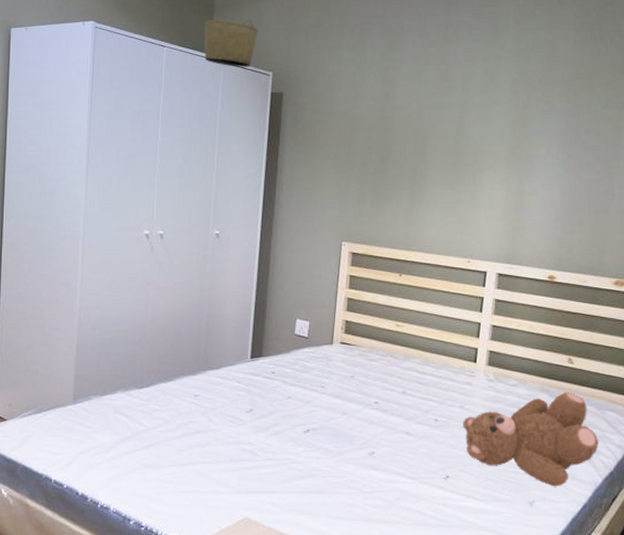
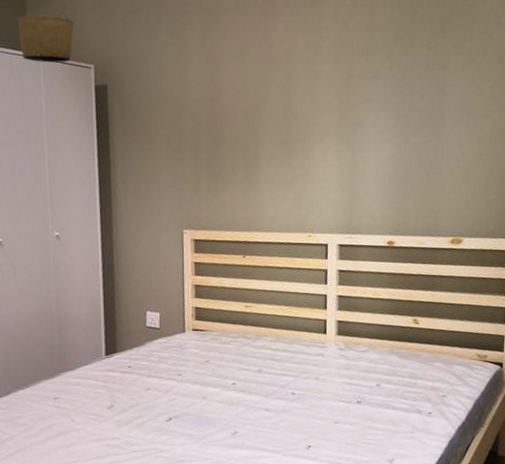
teddy bear: present [462,392,599,487] -> none [318,351,450,443]

